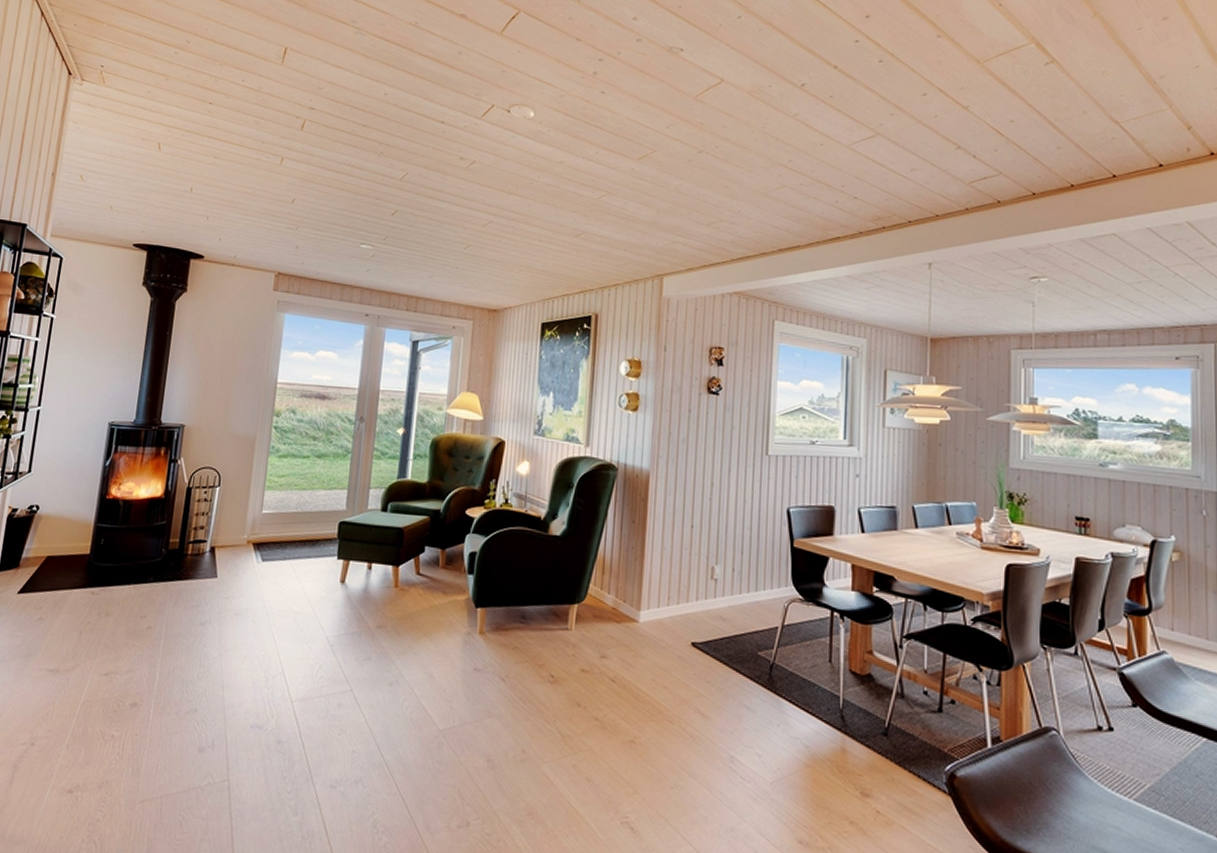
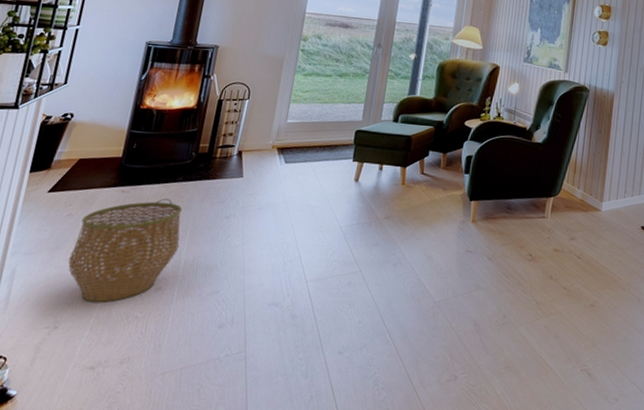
basket: none [41,601,155,718] -> present [68,198,183,303]

